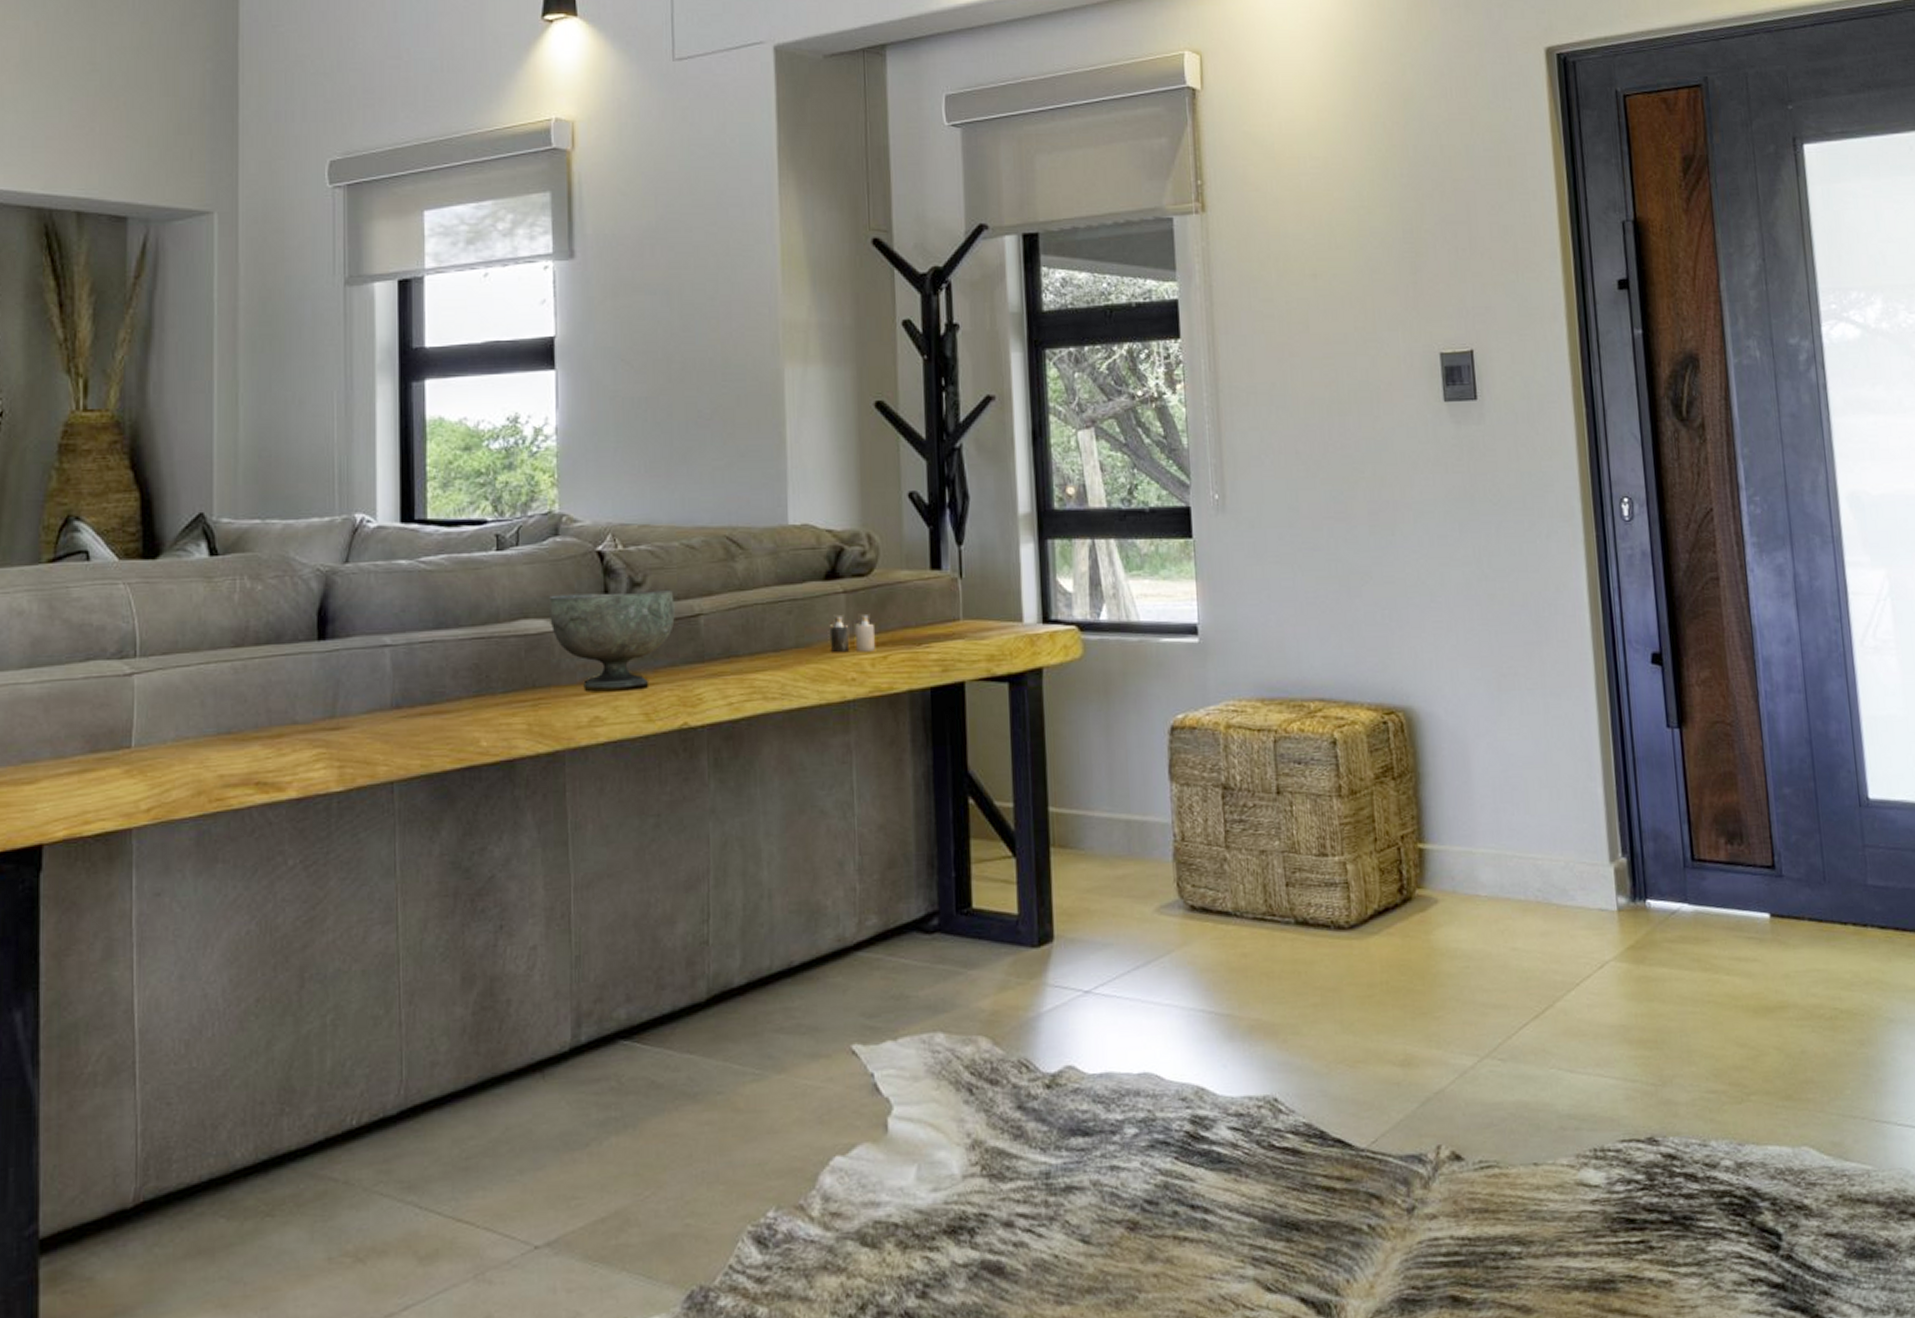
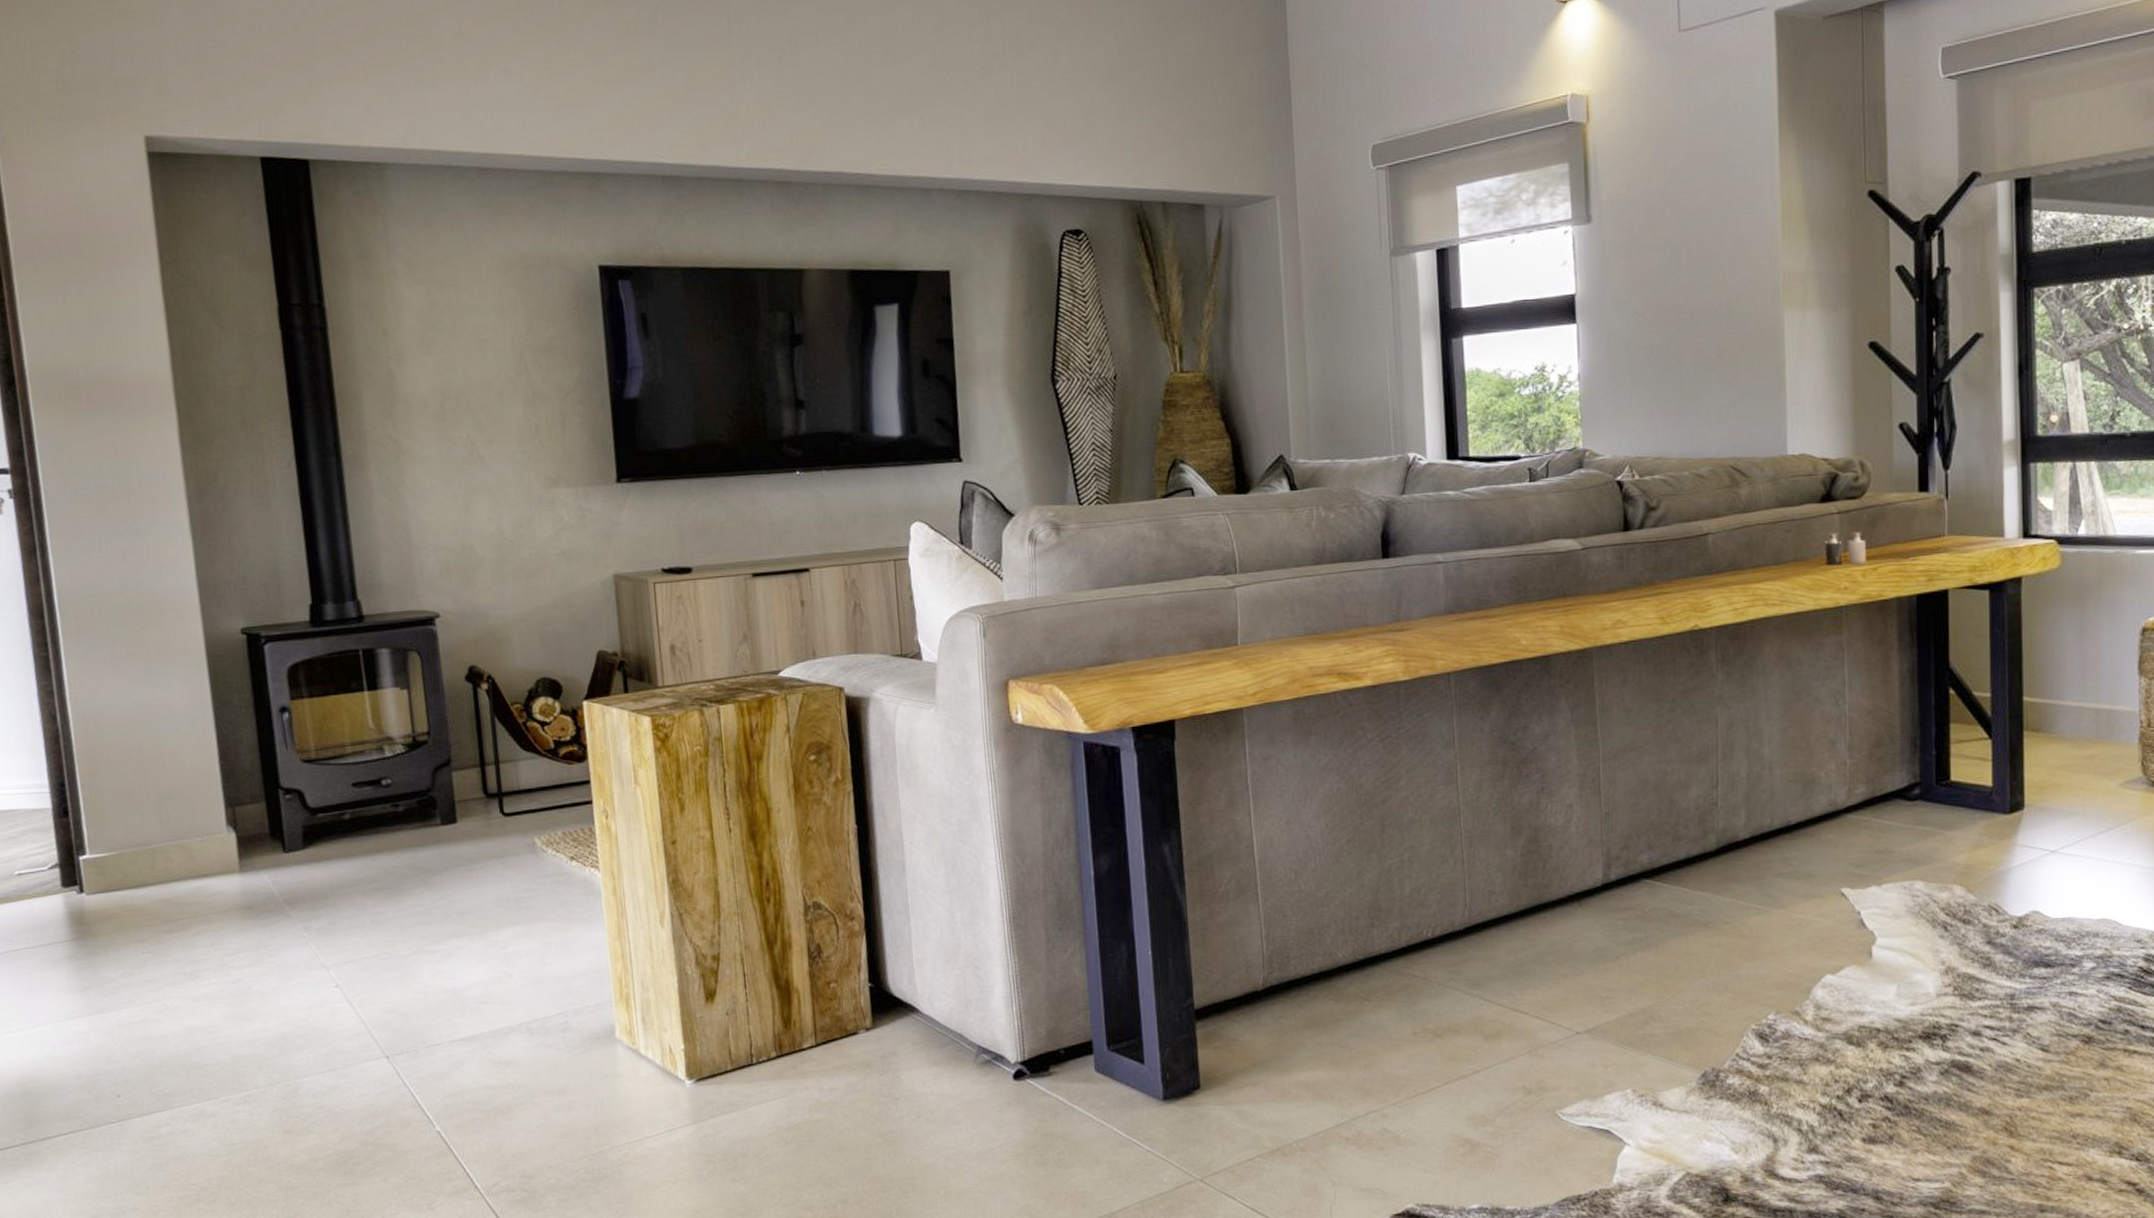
decorative bowl: present [549,590,676,693] -> none [1576,513,1687,601]

